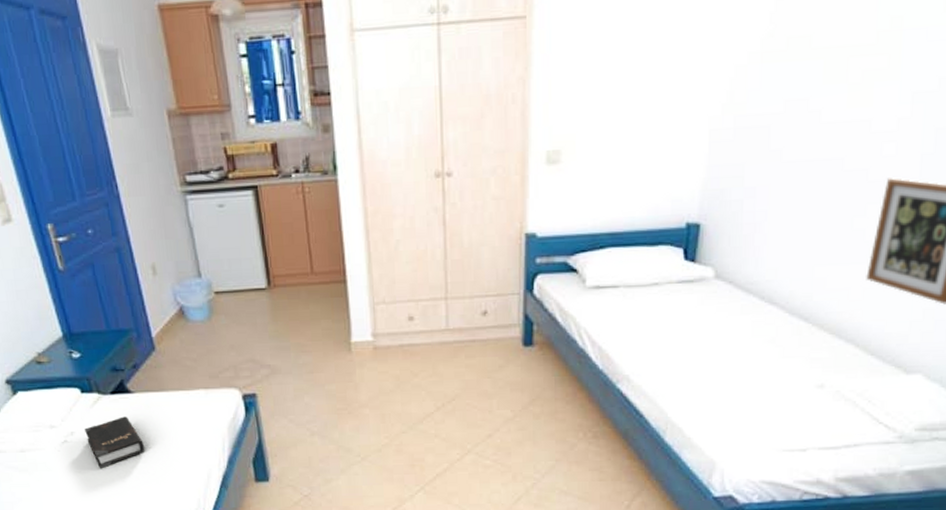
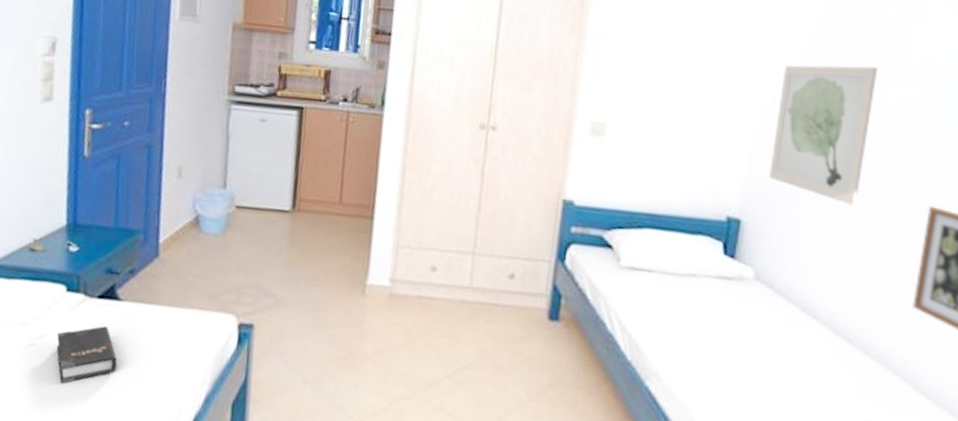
wall art: none [727,41,841,191] -> present [769,65,878,206]

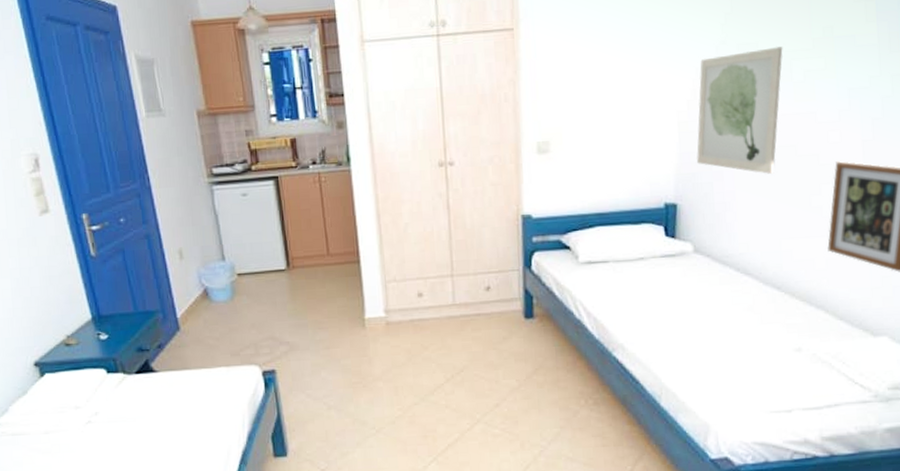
hardback book: present [56,326,118,384] -> none [109,395,167,449]

